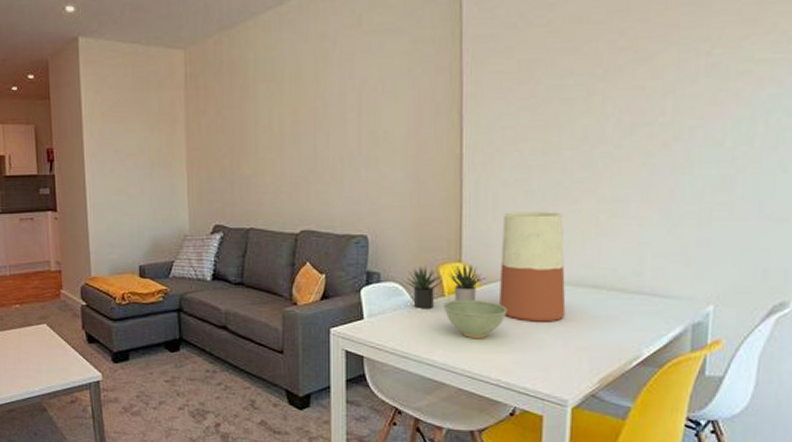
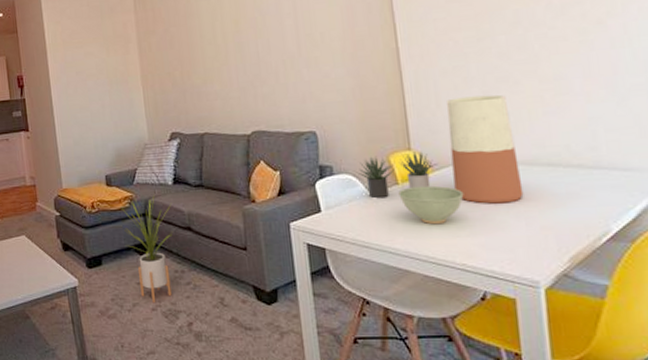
house plant: none [153,290,209,401] -> present [120,195,172,302]

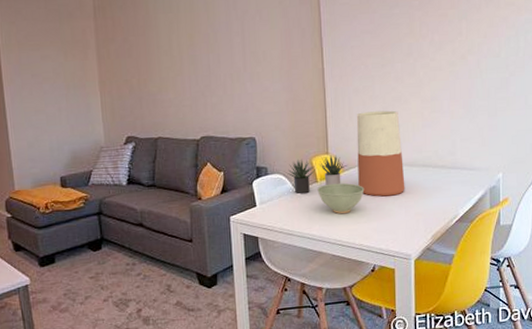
house plant: present [120,195,172,302] -> none [75,195,125,294]

